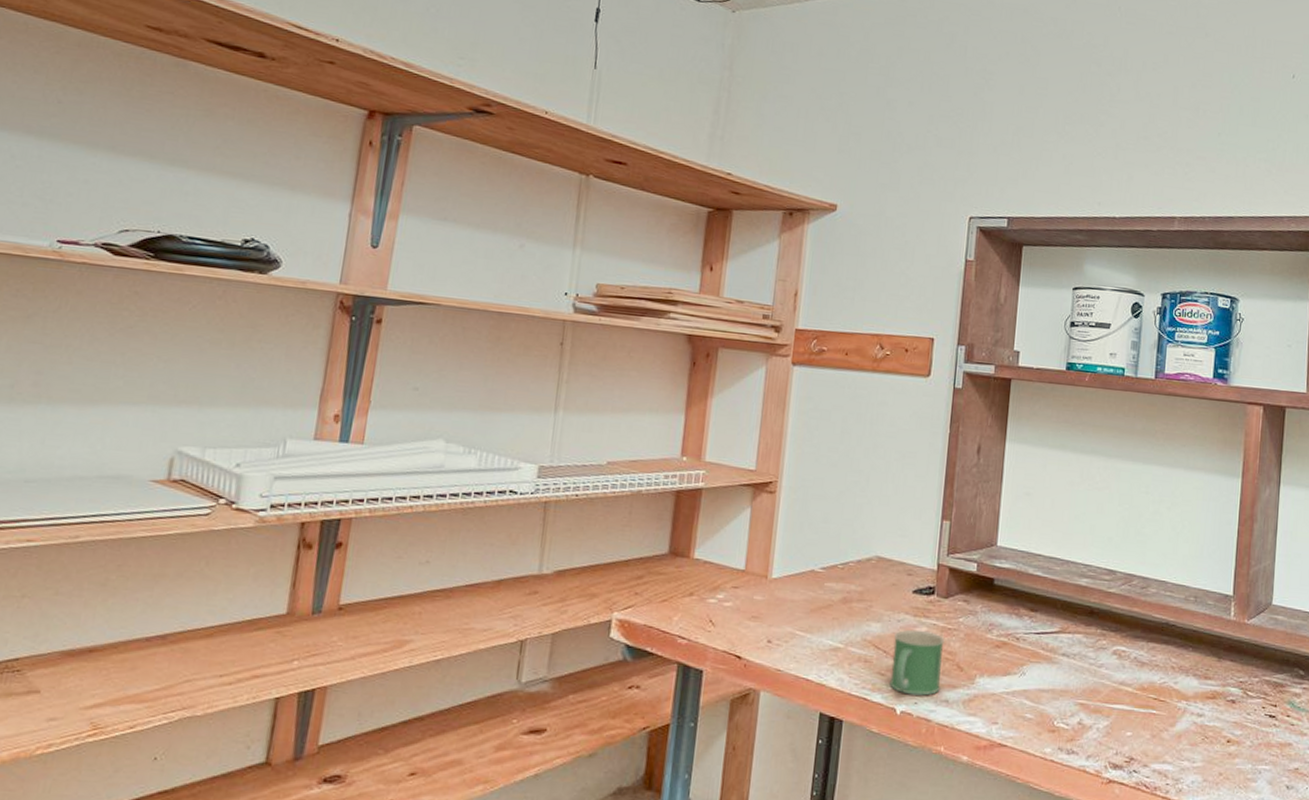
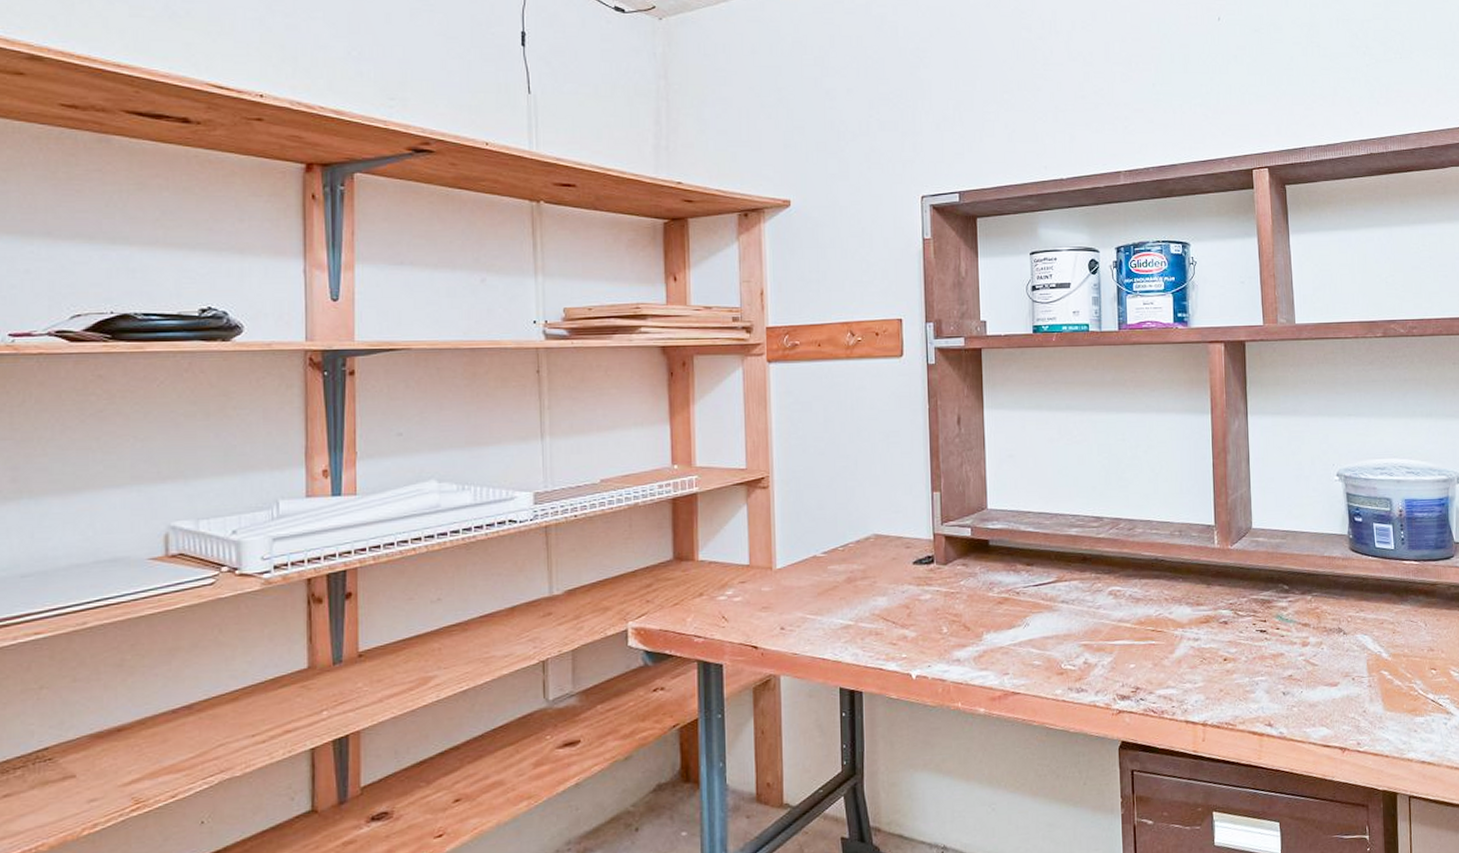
mug: present [890,629,945,696] -> none [900,597,951,659]

